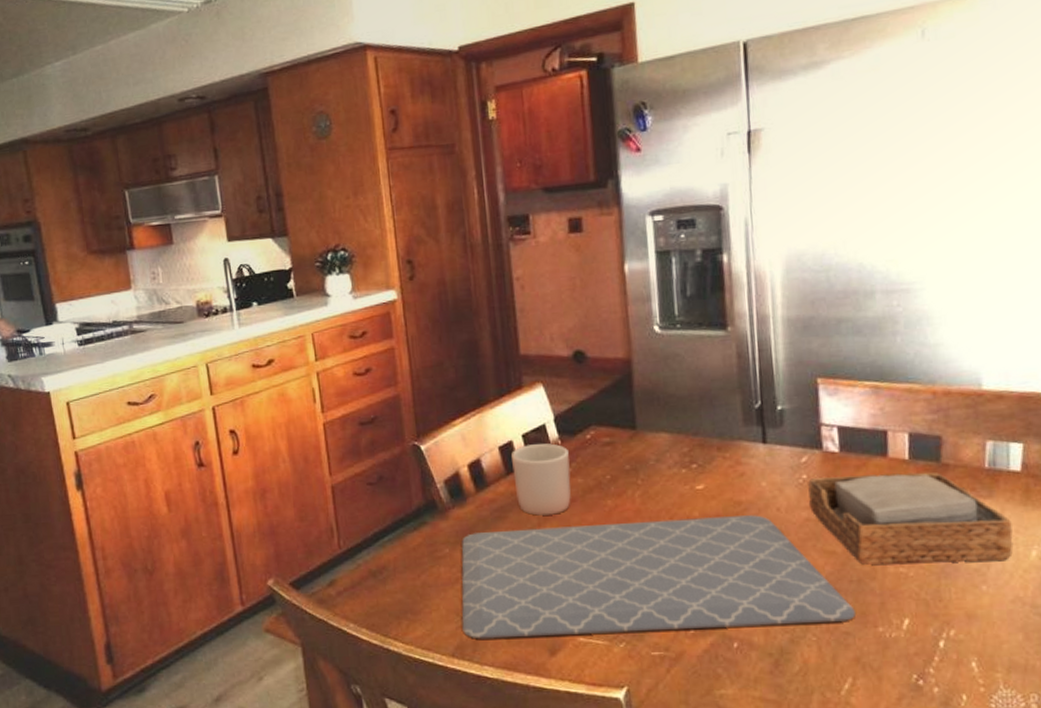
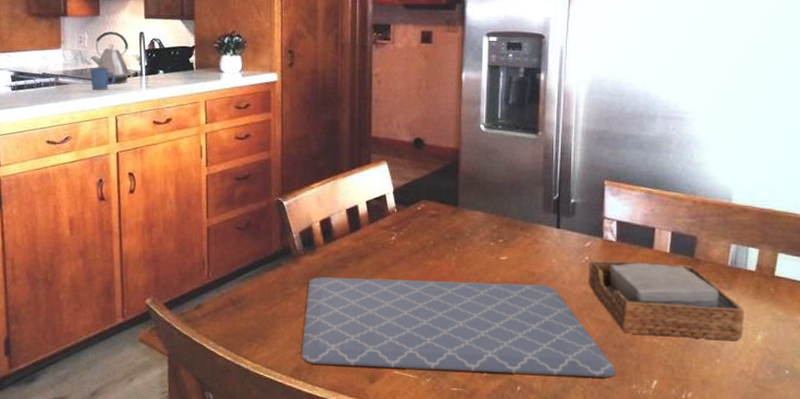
kettle: none [167,261,220,326] -> present [90,31,132,85]
mug: none [169,305,201,336] -> present [90,67,115,91]
mug: present [511,443,572,516] -> none [356,210,402,269]

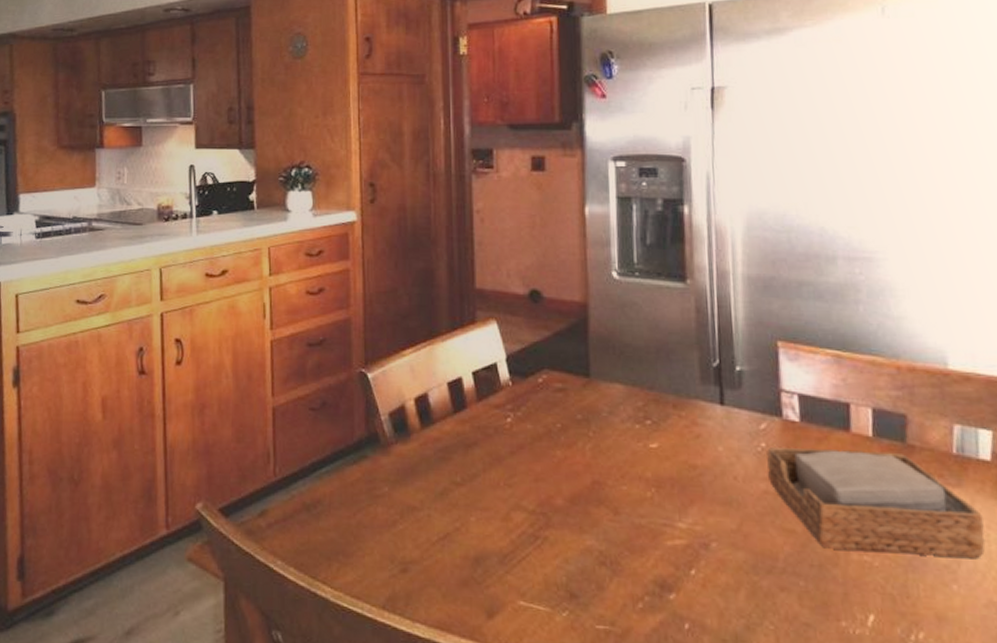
kettle: present [90,31,132,85] -> none [130,165,180,229]
mug: present [90,67,115,91] -> none [129,208,160,237]
placemat: present [301,277,616,378] -> none [396,473,816,611]

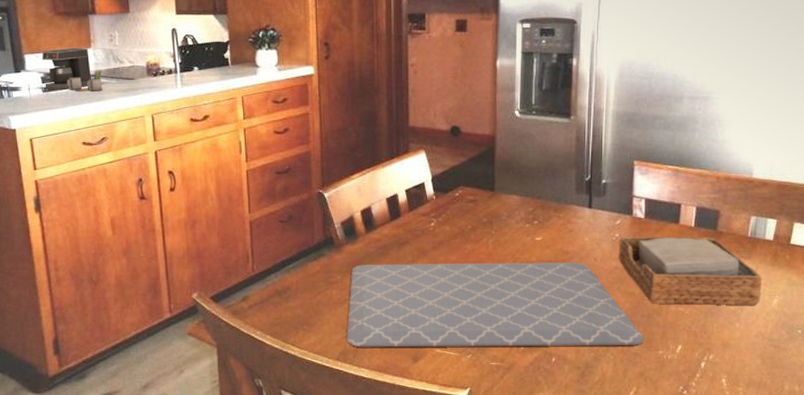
coffee maker: none [38,187,107,240] -> present [41,48,103,93]
placemat: none [396,473,816,611] -> present [347,262,643,348]

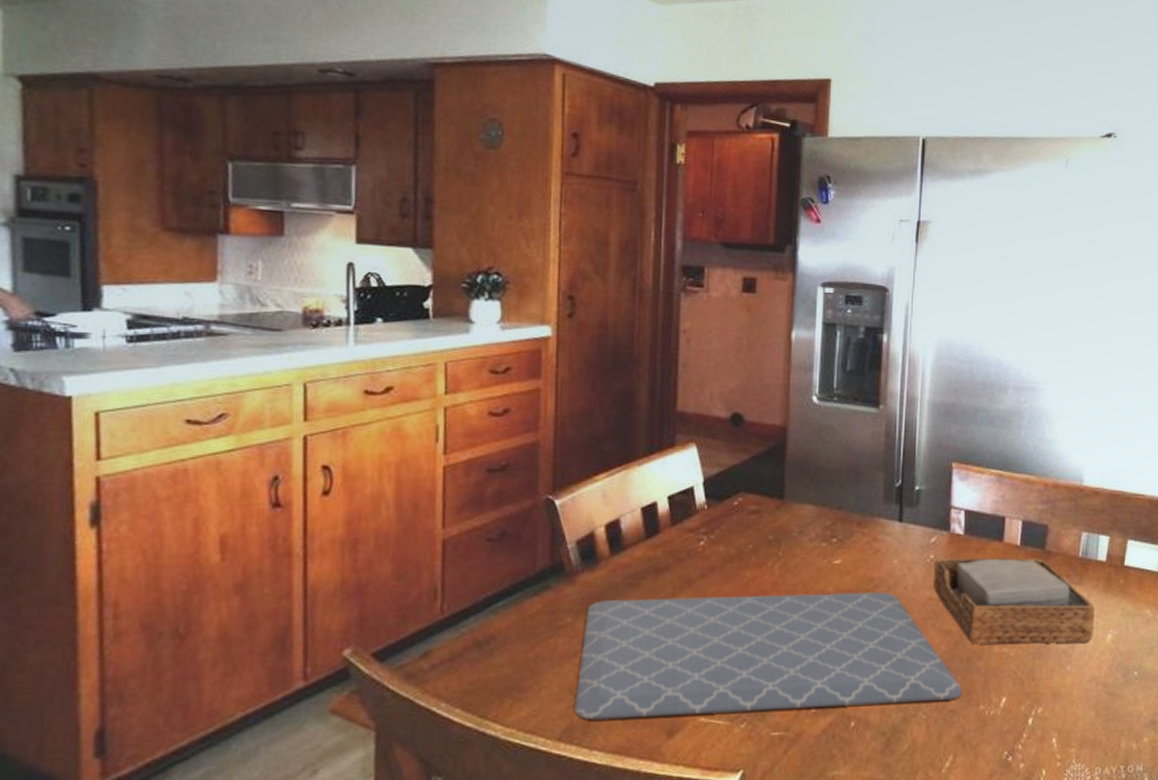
coffee maker: present [41,48,103,93] -> none [131,280,232,347]

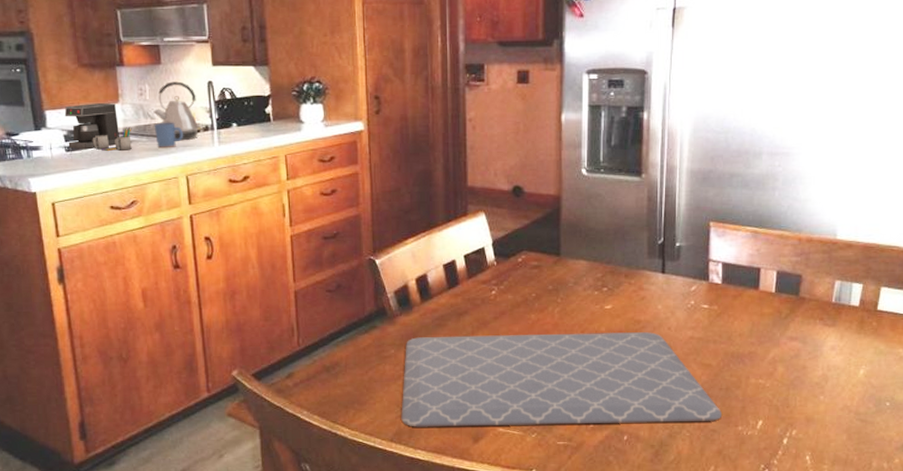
coffee maker: none [131,280,232,347] -> present [64,103,132,152]
mug: none [264,310,305,346] -> present [154,122,183,149]
kettle: none [265,259,333,337] -> present [153,81,202,141]
napkin holder: present [932,558,1095,645] -> none [693,303,848,377]

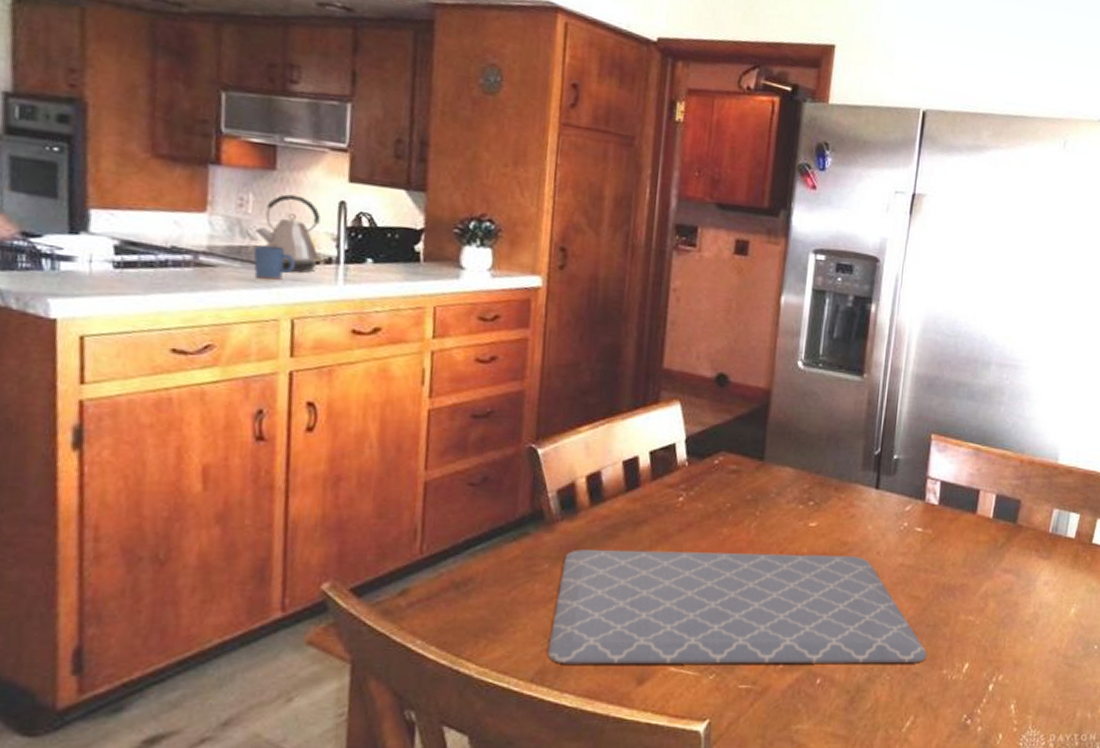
coffee maker: present [64,103,132,152] -> none [118,207,221,278]

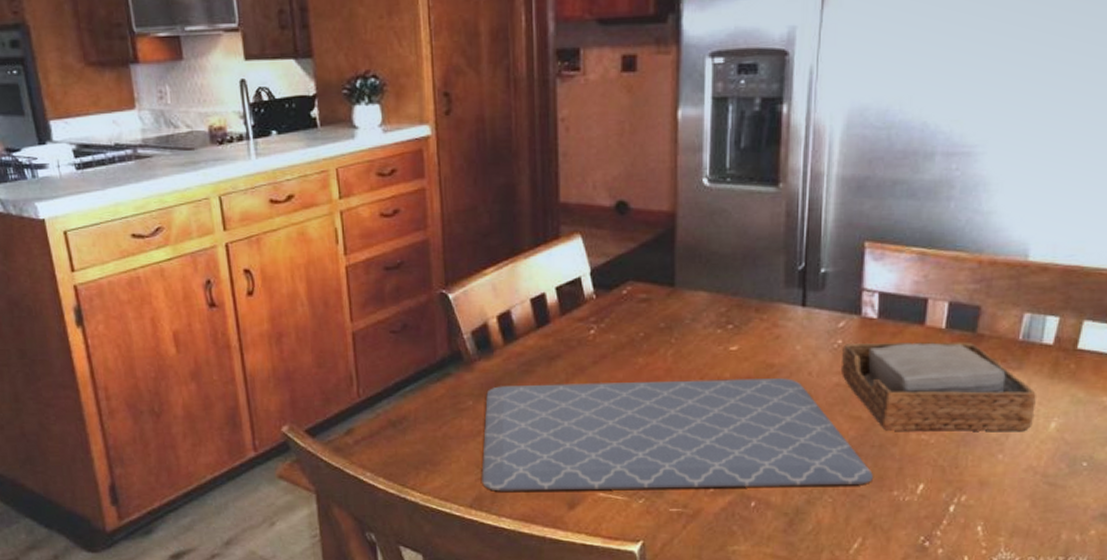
mug: present [253,245,295,281] -> none [178,130,213,164]
kettle: present [255,194,323,273] -> none [176,80,235,154]
napkin holder: none [904,527,1061,616] -> present [840,341,1036,432]

